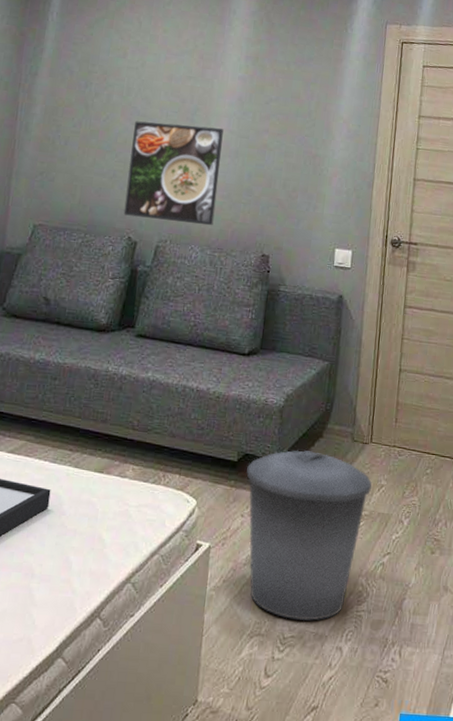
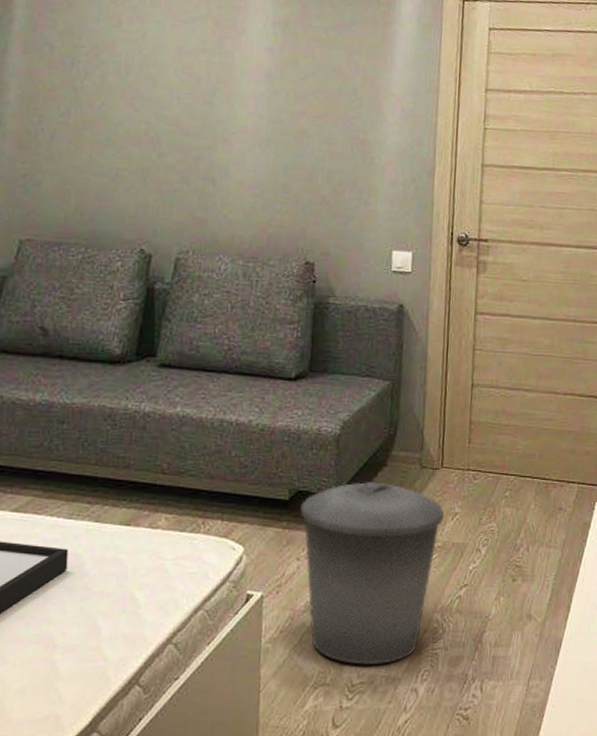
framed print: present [123,121,224,226] -> none [132,106,251,231]

